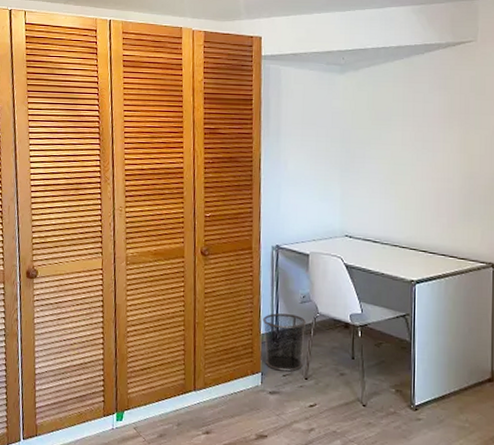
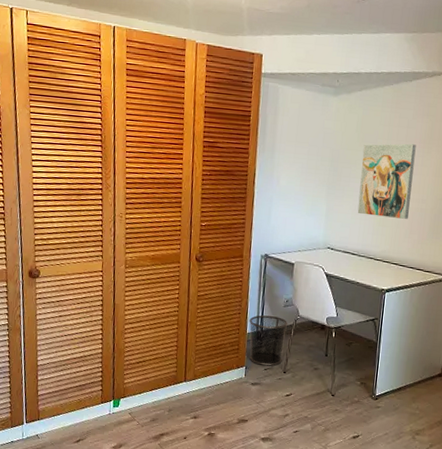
wall art: none [375,119,436,201] -> present [357,144,416,219]

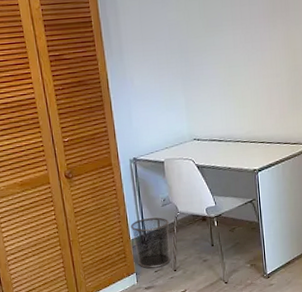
wall art: present [357,144,416,219] -> none [209,20,266,100]

